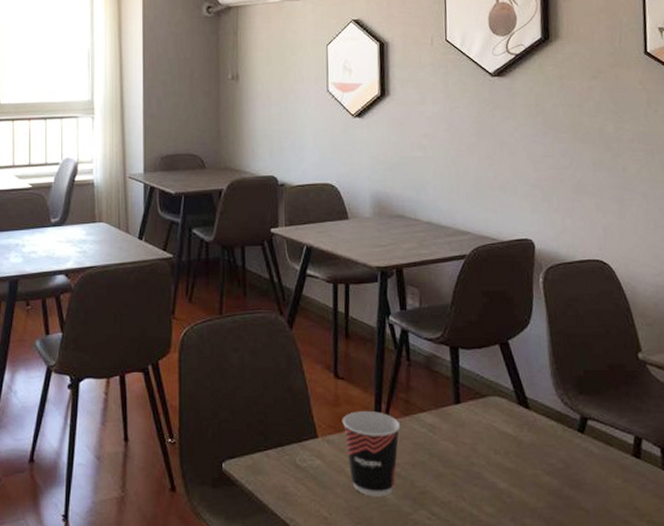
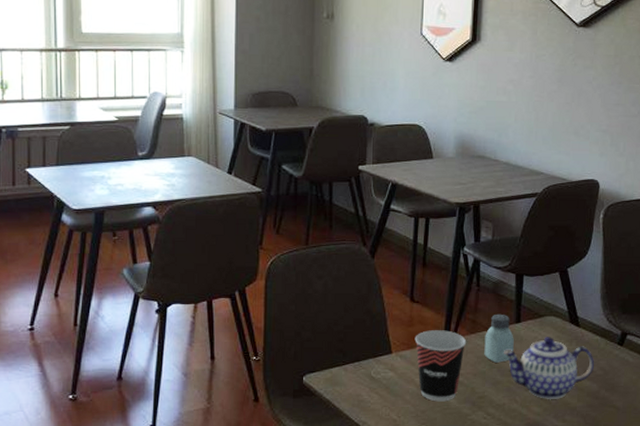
saltshaker: none [421,392,455,451] -> present [484,313,514,363]
teapot: none [444,421,553,499] -> present [504,337,595,400]

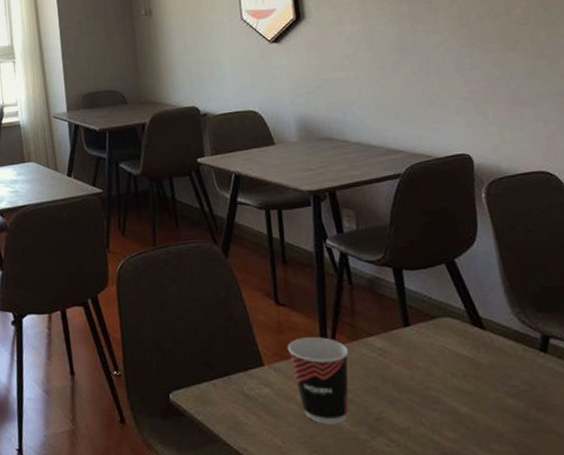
saltshaker: present [484,313,514,363] -> none [369,316,408,376]
teapot: present [504,337,595,400] -> none [396,343,516,423]

